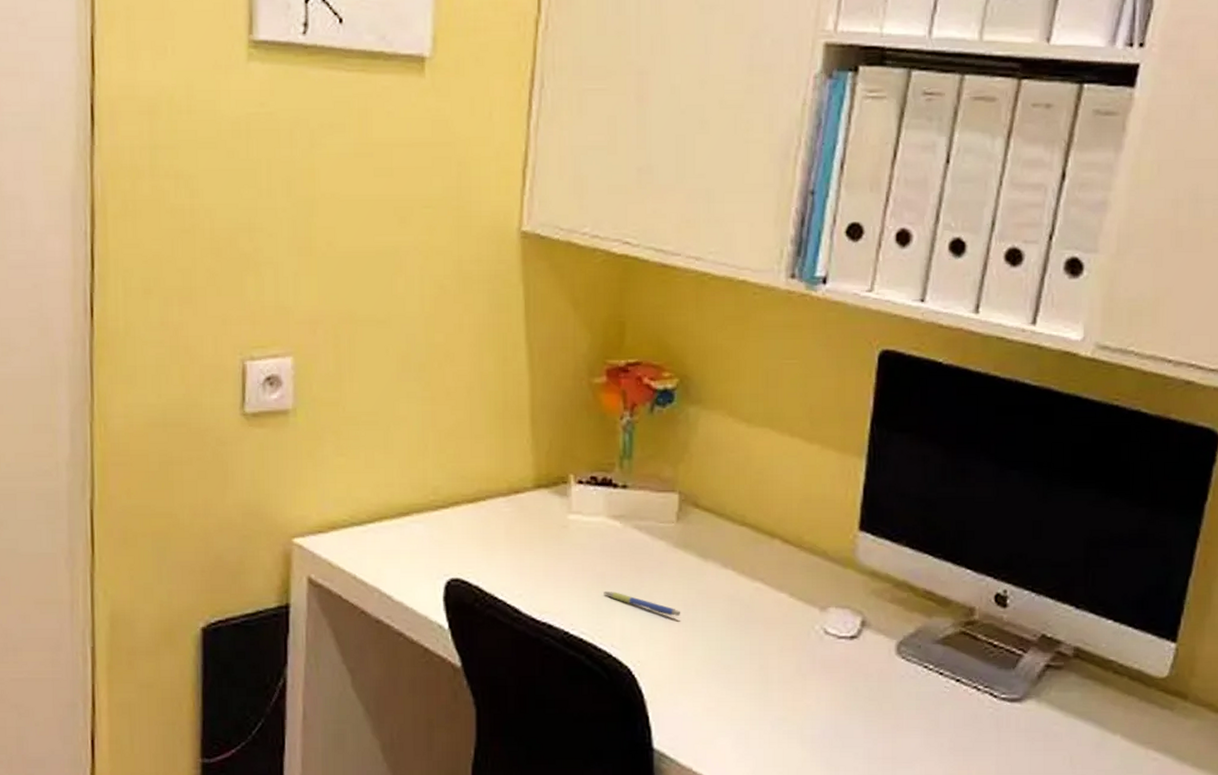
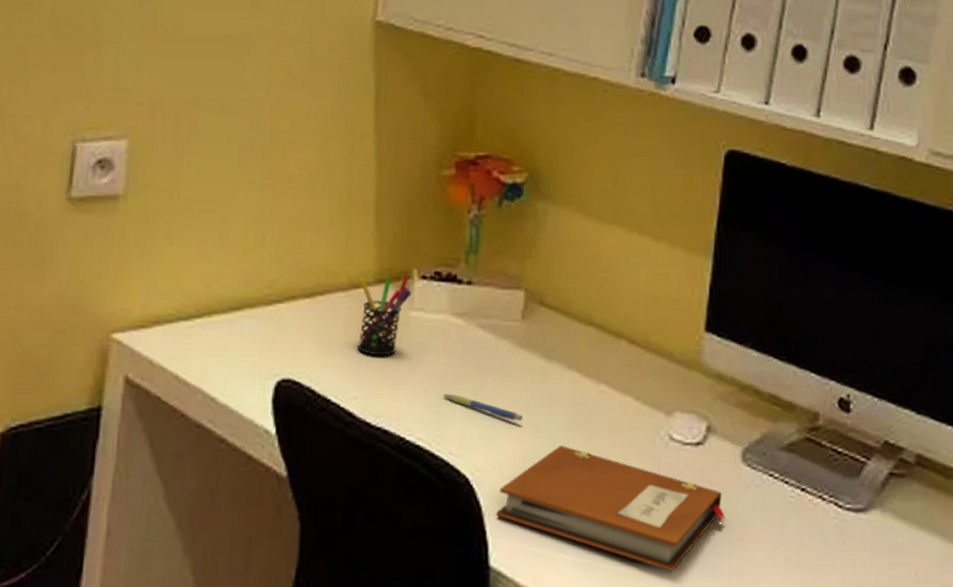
pen holder: none [519,481,569,557] -> present [357,276,412,356]
notebook: none [658,639,880,755] -> present [496,446,725,572]

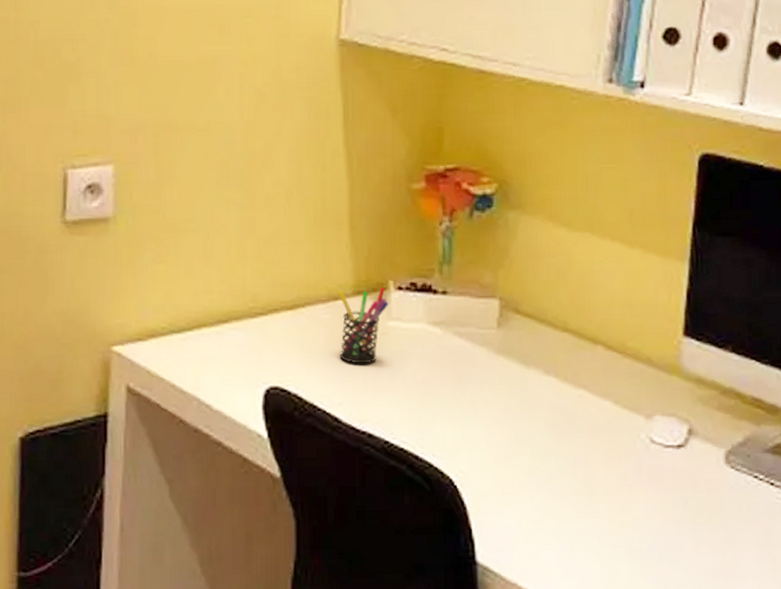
pen: present [443,393,524,421] -> none [424,398,504,424]
notebook: present [496,446,725,572] -> none [481,448,710,569]

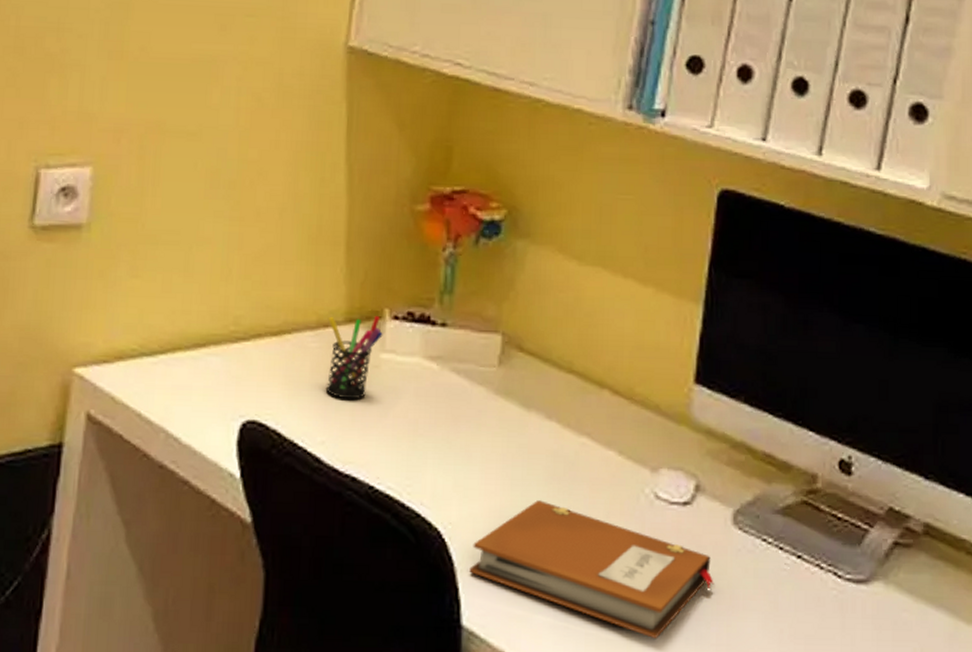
notebook: none [481,448,710,569] -> present [469,500,714,639]

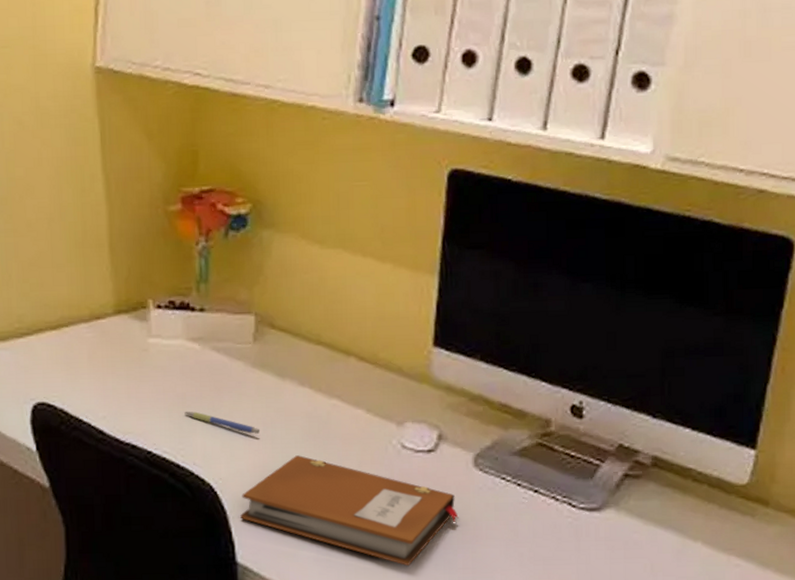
pen holder: present [325,316,383,400] -> none [100,306,149,380]
pen: none [415,440,499,472] -> present [184,411,261,434]

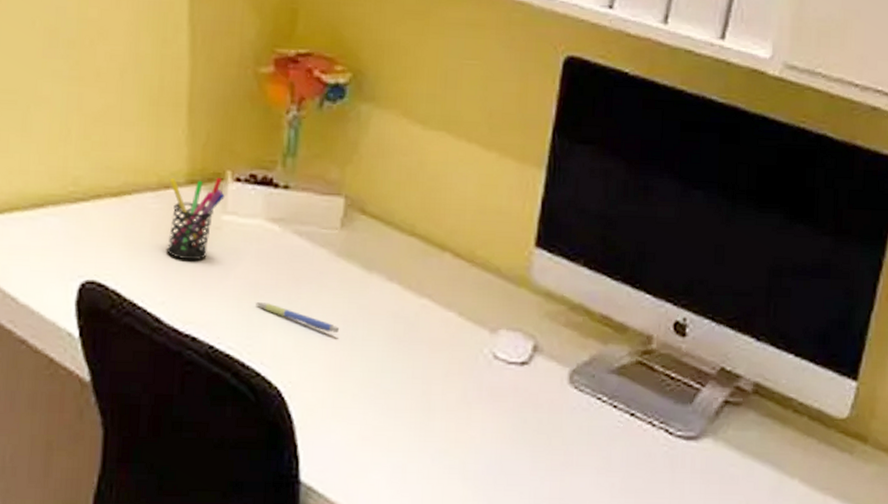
pen holder: none [100,306,149,380] -> present [166,177,225,261]
notebook: present [240,455,459,567] -> none [308,360,549,494]

